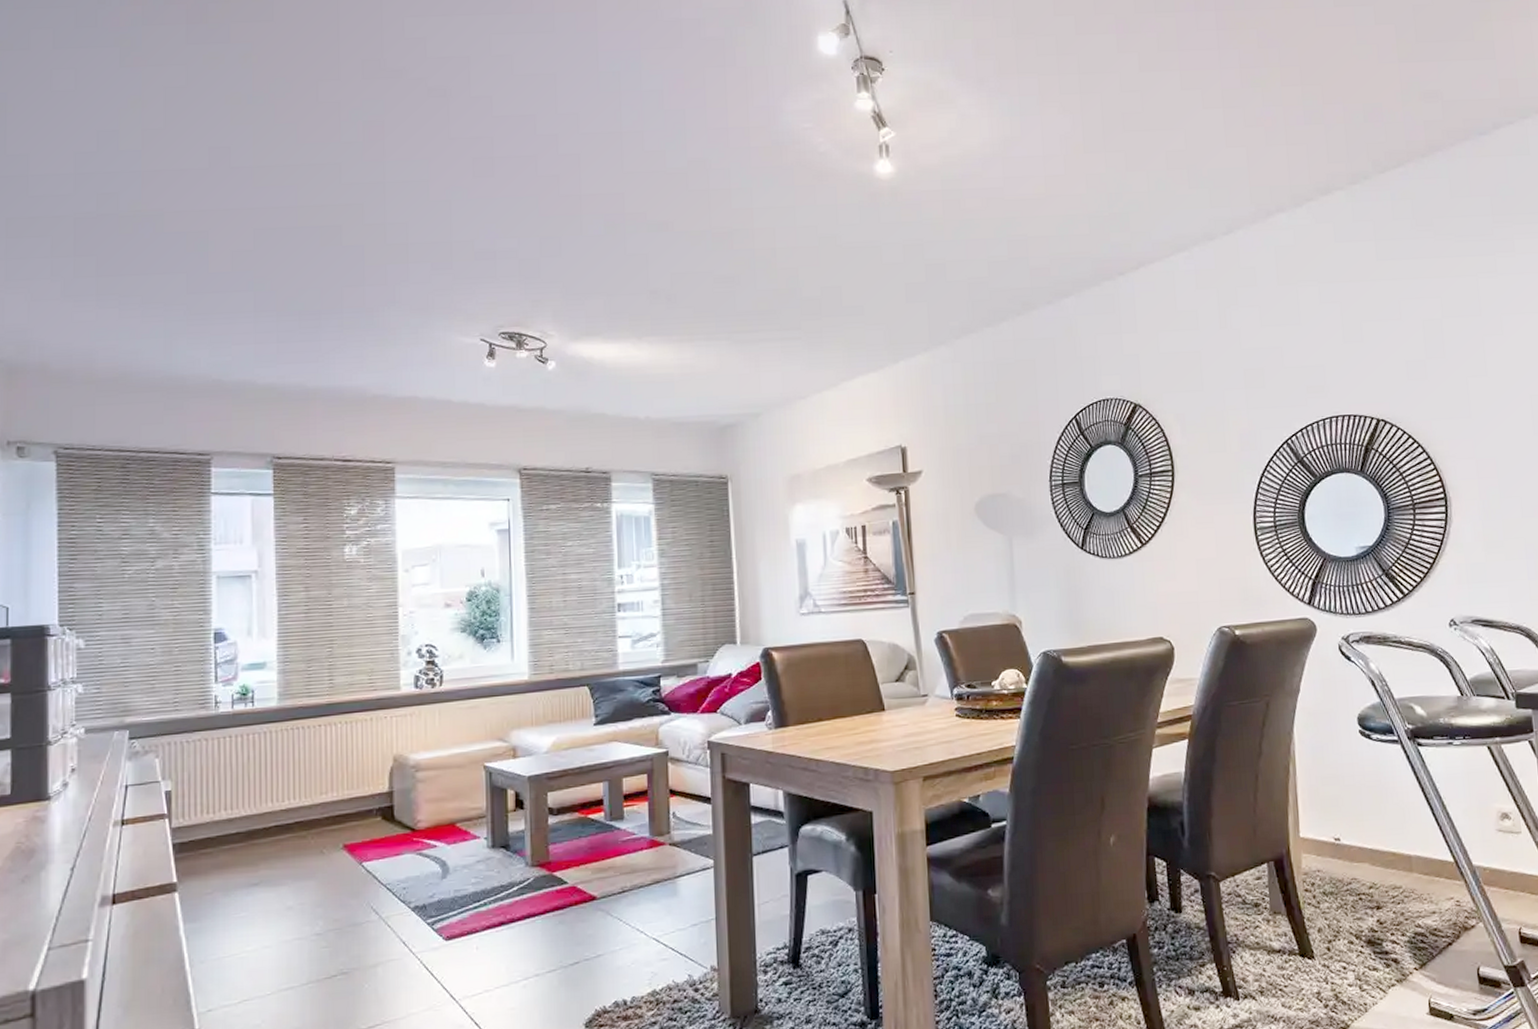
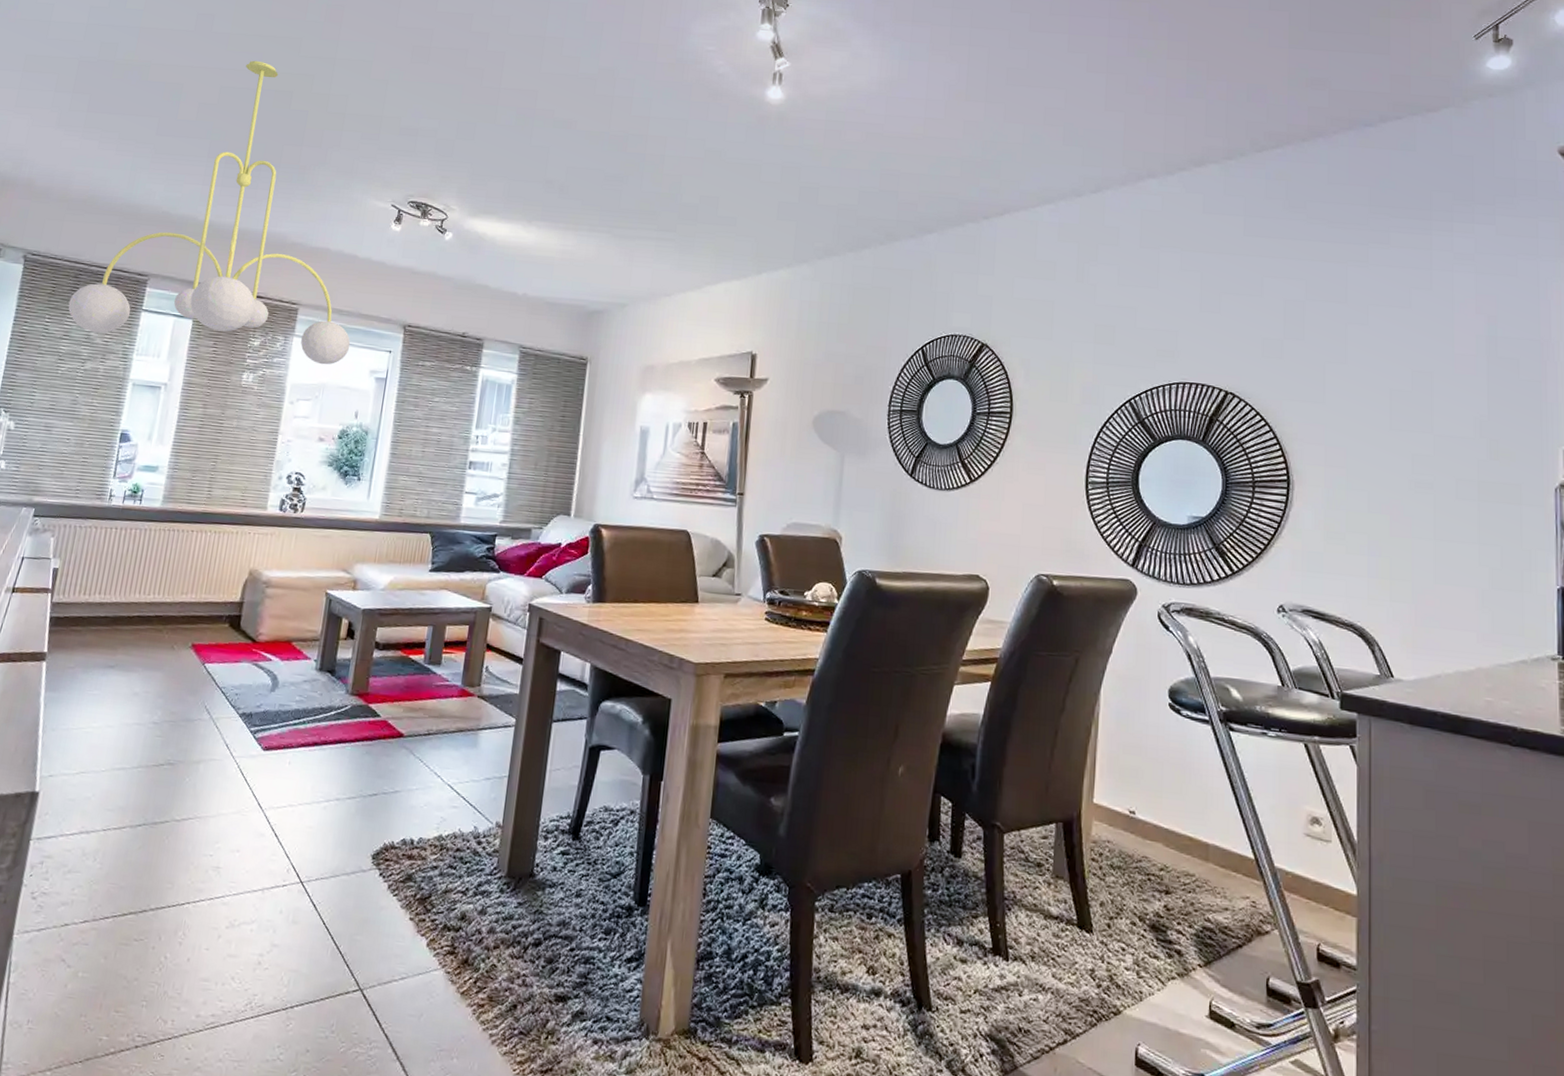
chandelier: none [121,194,462,527] -> present [68,60,351,365]

